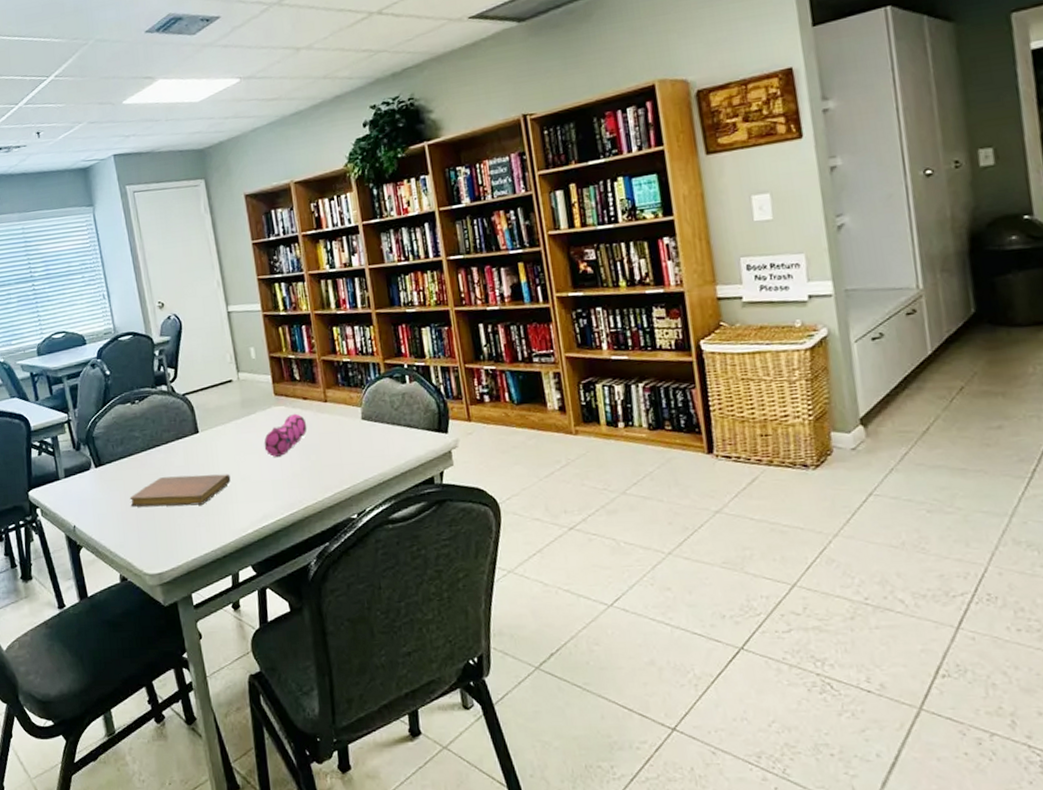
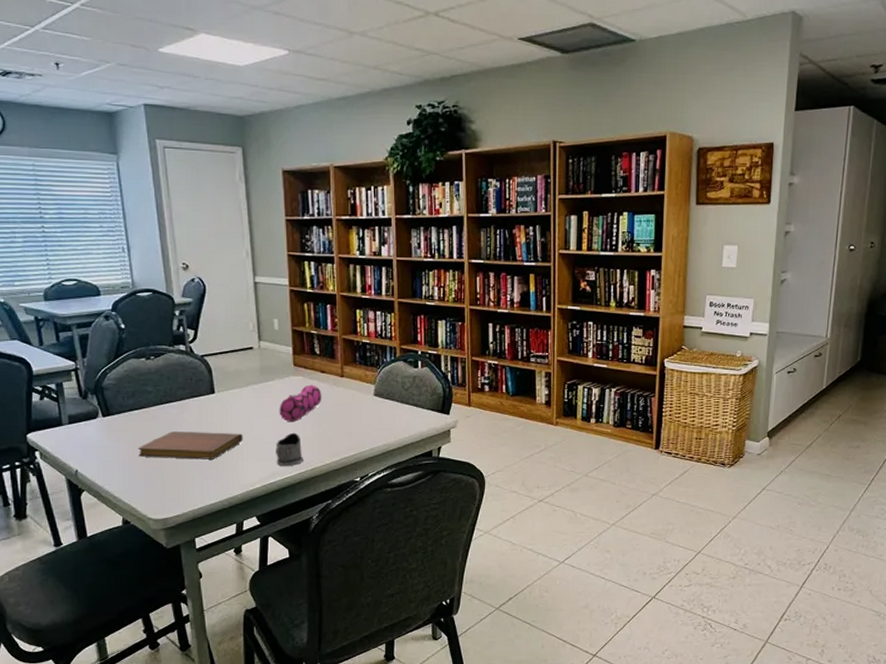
tea glass holder: none [264,468,294,507] -> present [276,432,303,466]

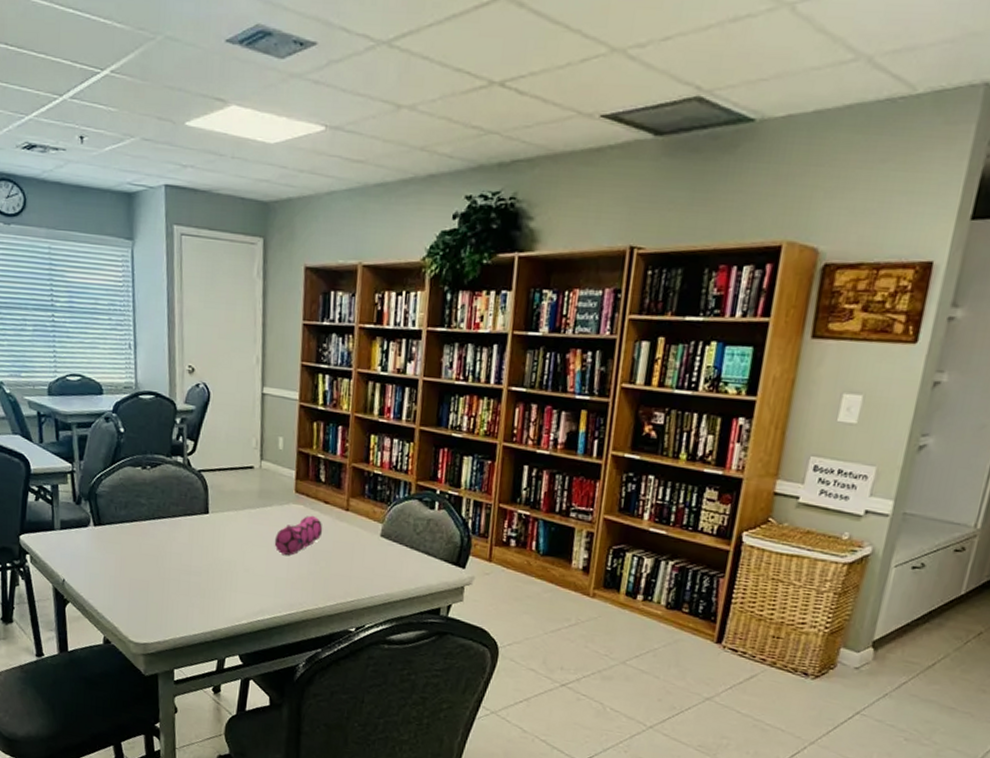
notebook: present [137,432,243,460] -> none [125,550,234,587]
tea glass holder: present [276,432,303,466] -> none [266,567,295,605]

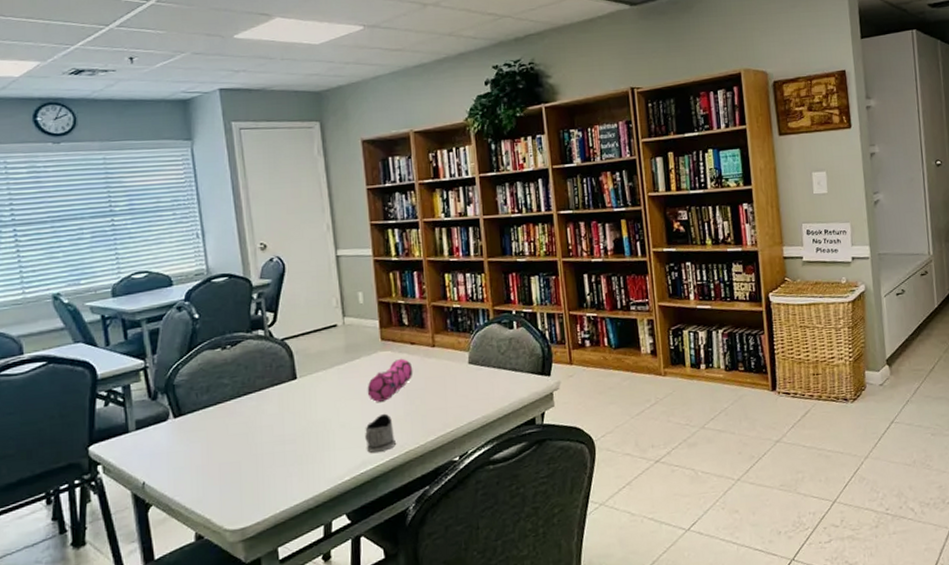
tea glass holder: none [266,567,295,605] -> present [365,413,396,453]

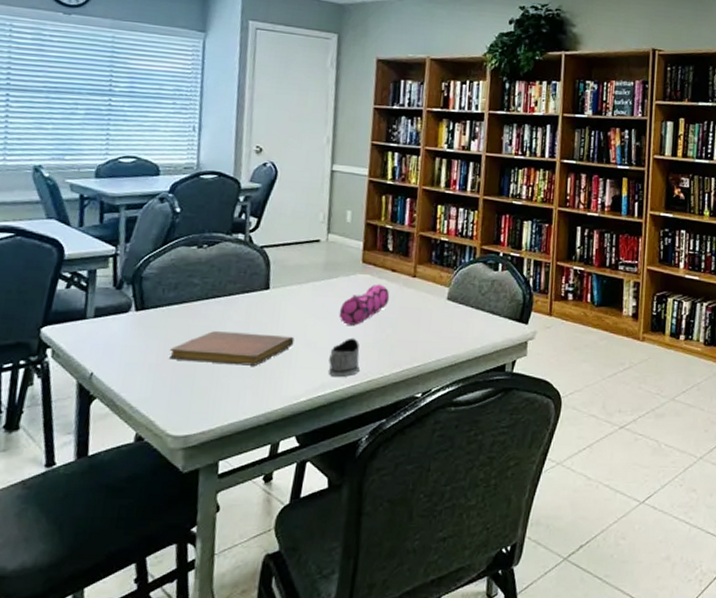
notebook: none [212,420,329,459] -> present [169,331,295,366]

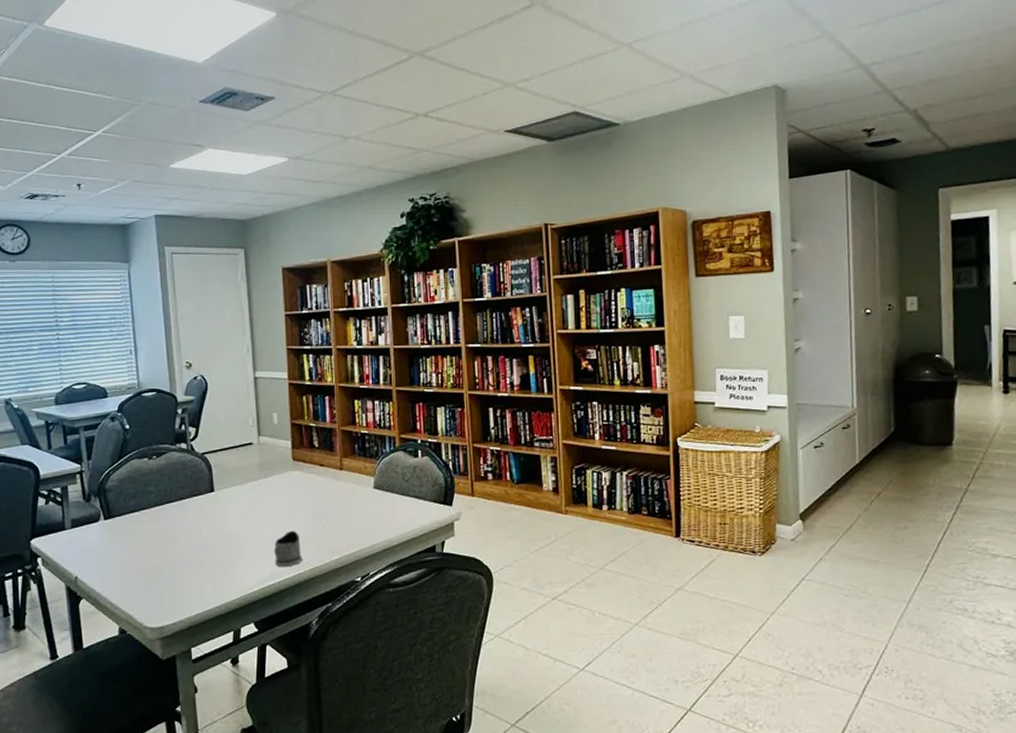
notebook: present [169,331,295,366] -> none [137,532,242,562]
pencil case: present [339,284,390,325] -> none [278,479,321,519]

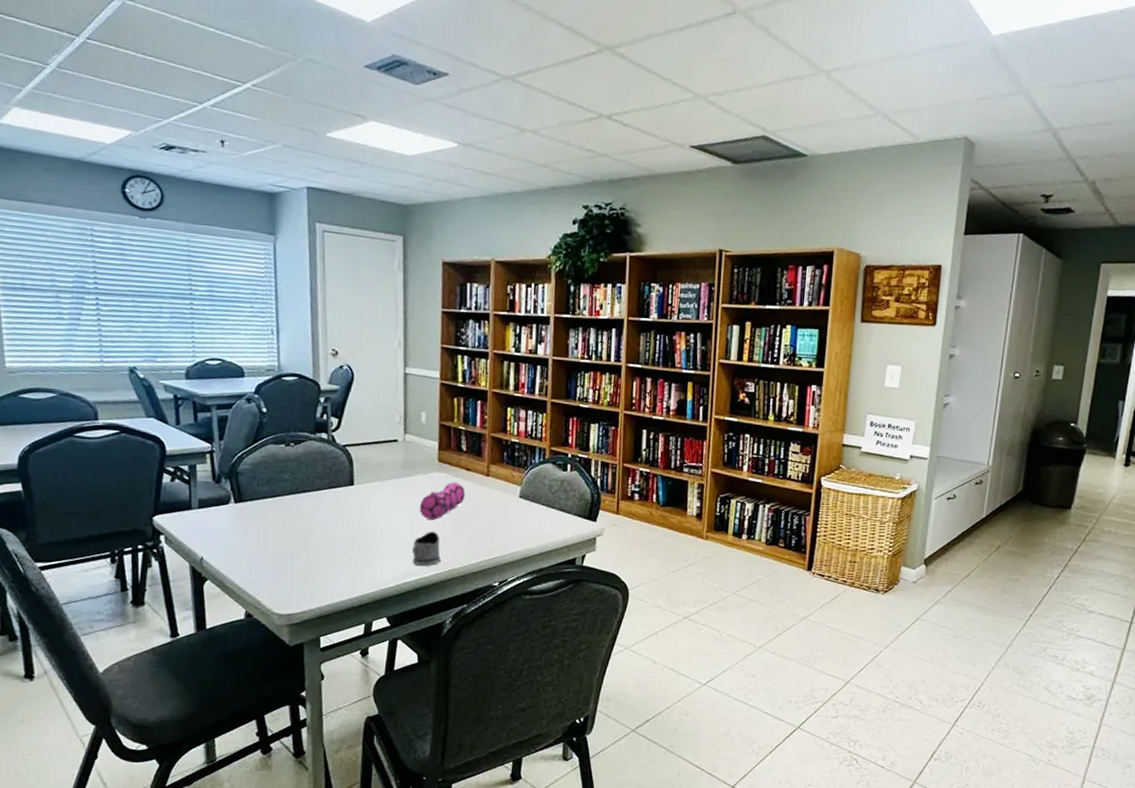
pencil case: none [278,479,321,519] -> present [419,482,466,520]

